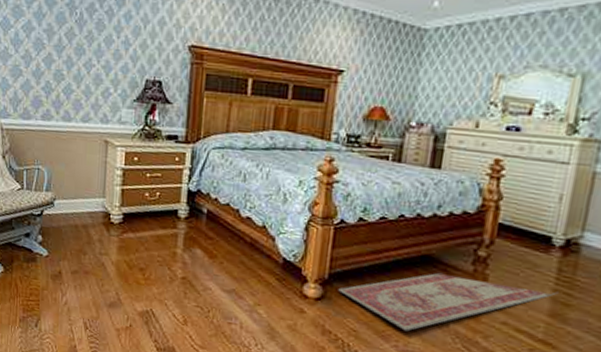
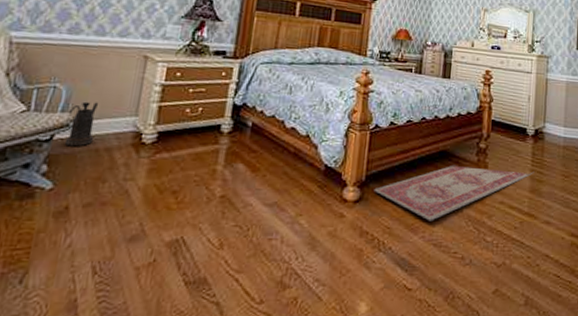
watering can: none [50,182,73,222] -> present [64,101,99,147]

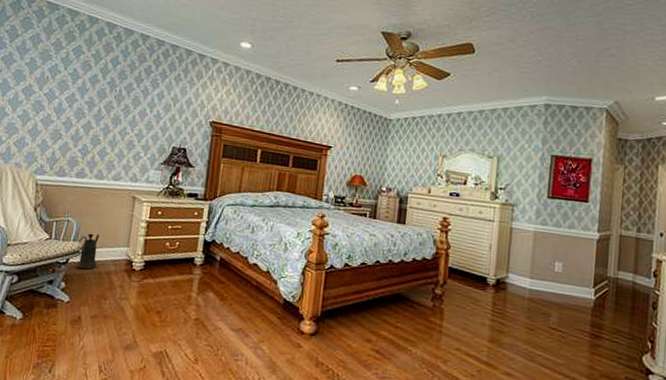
rug: present [374,165,534,221] -> none [329,308,495,360]

